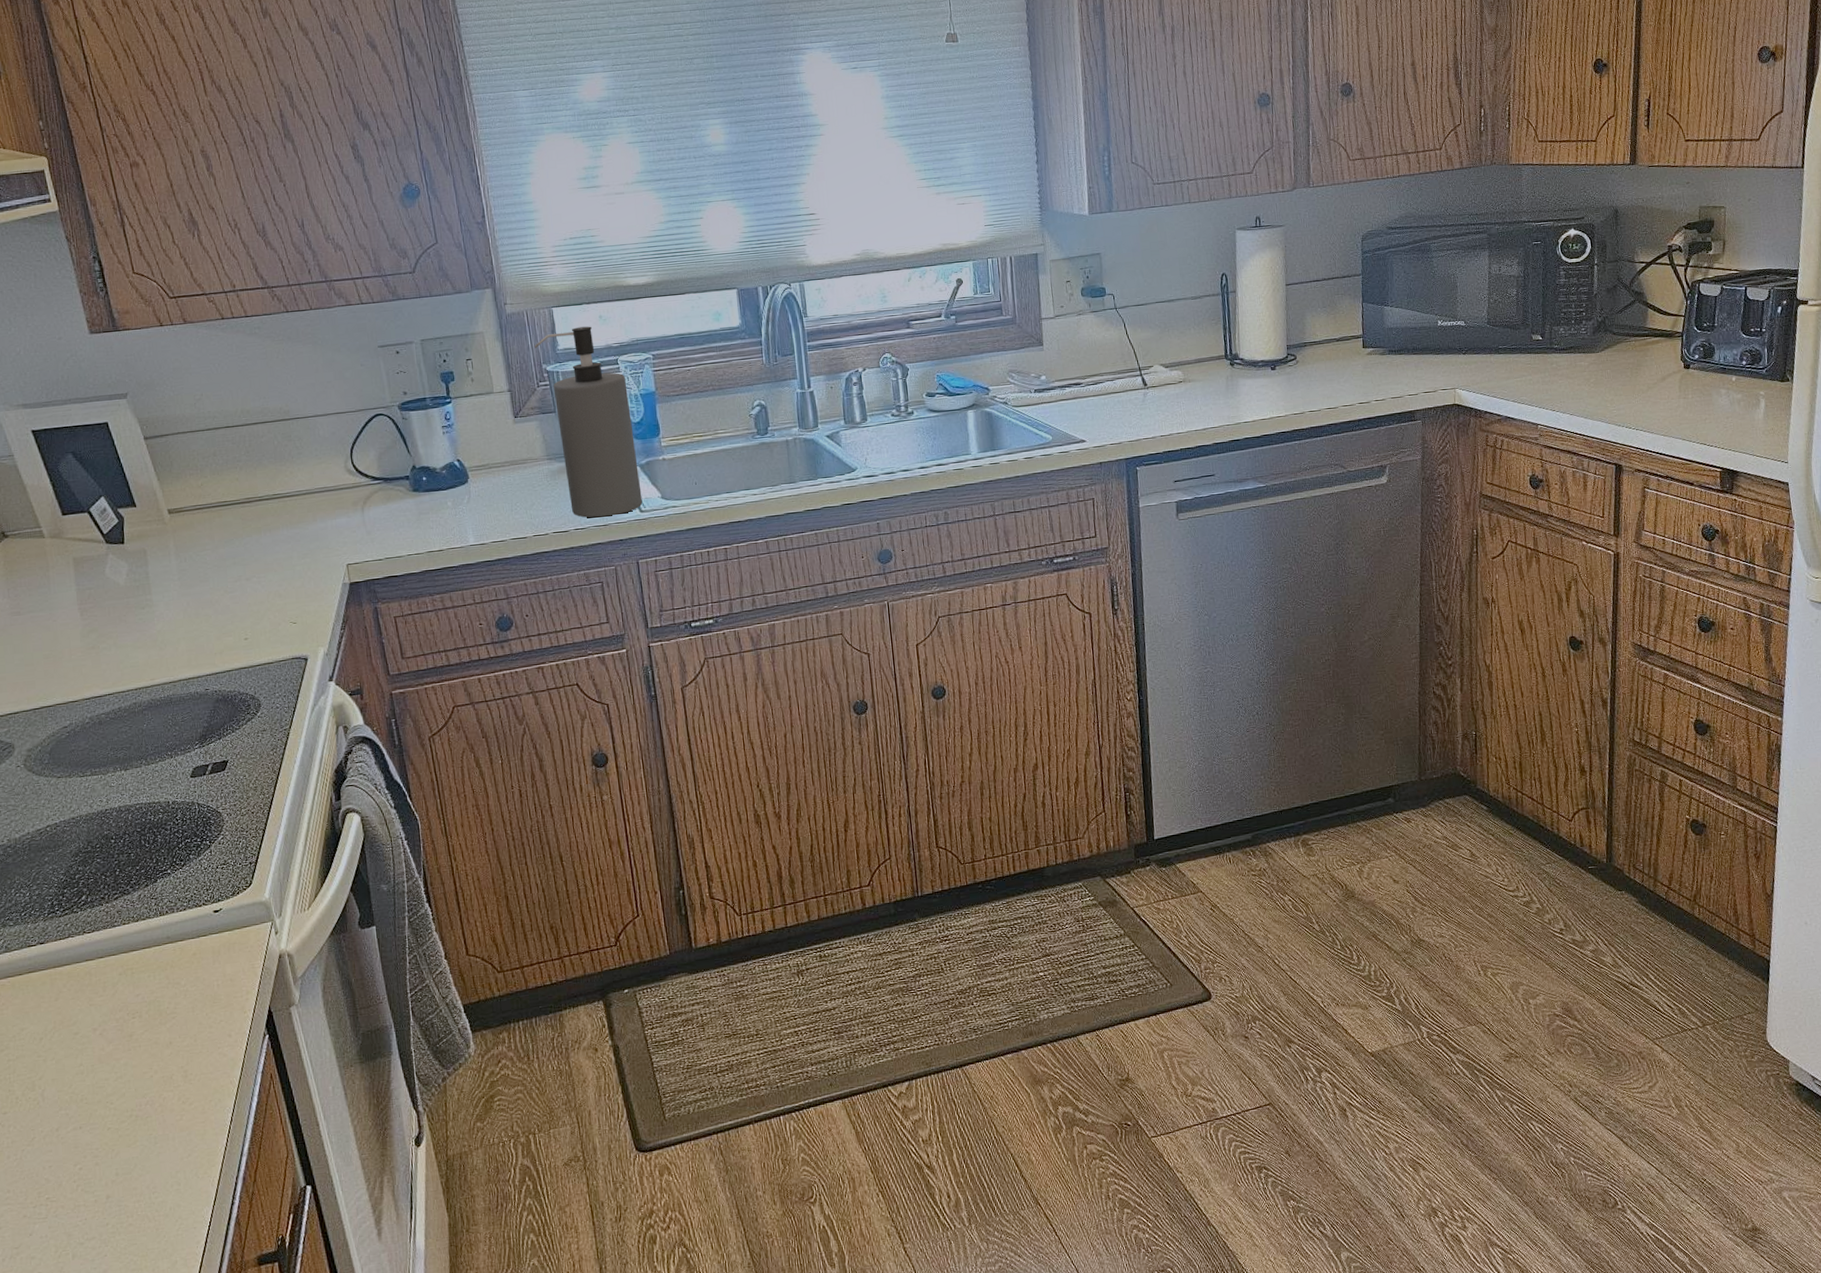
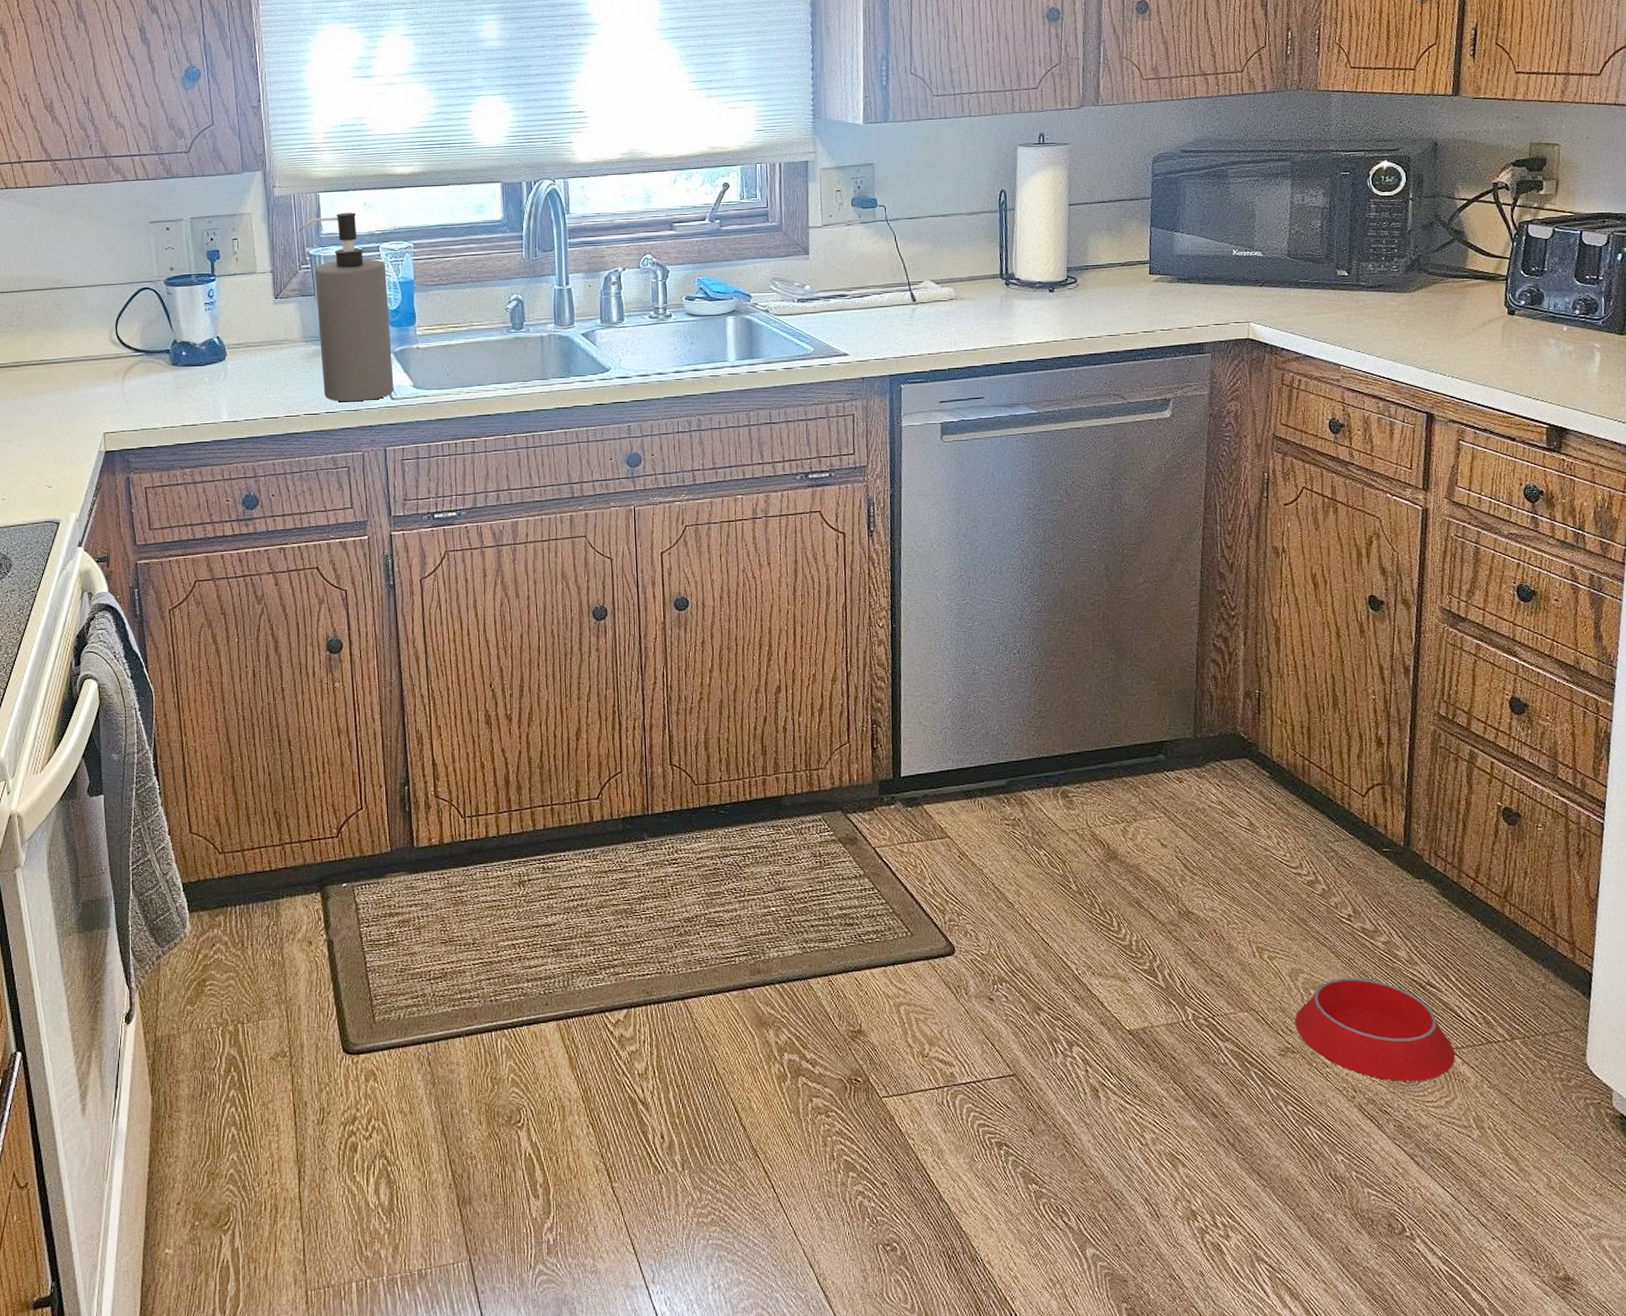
pet bowl: none [1516,984,1656,1074] -> present [1294,978,1455,1081]

